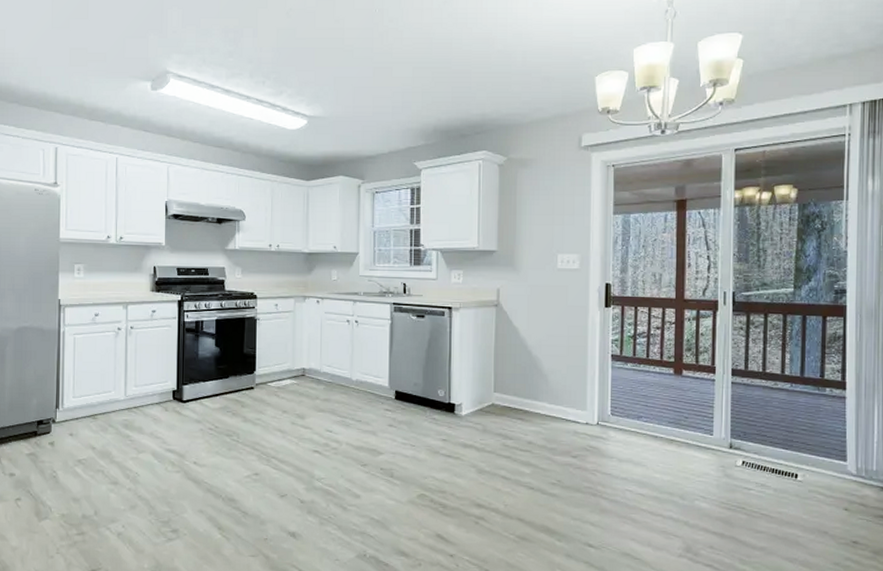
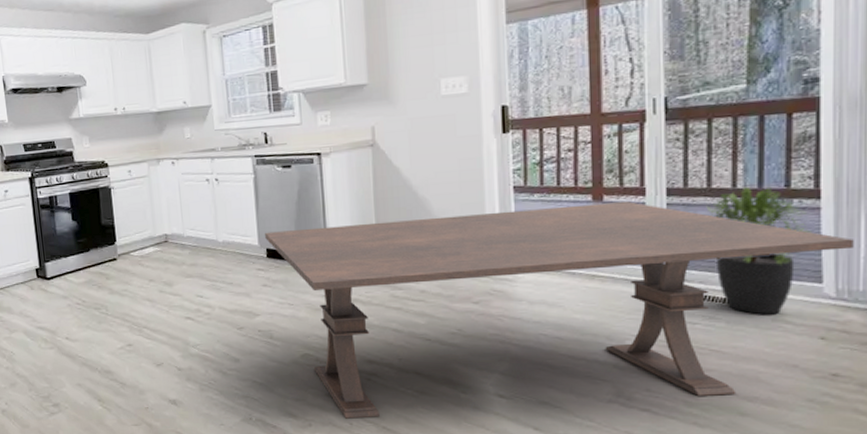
dining table: none [395,375,869,561] -> present [265,201,854,419]
potted plant: none [762,374,840,486] -> present [708,186,813,315]

